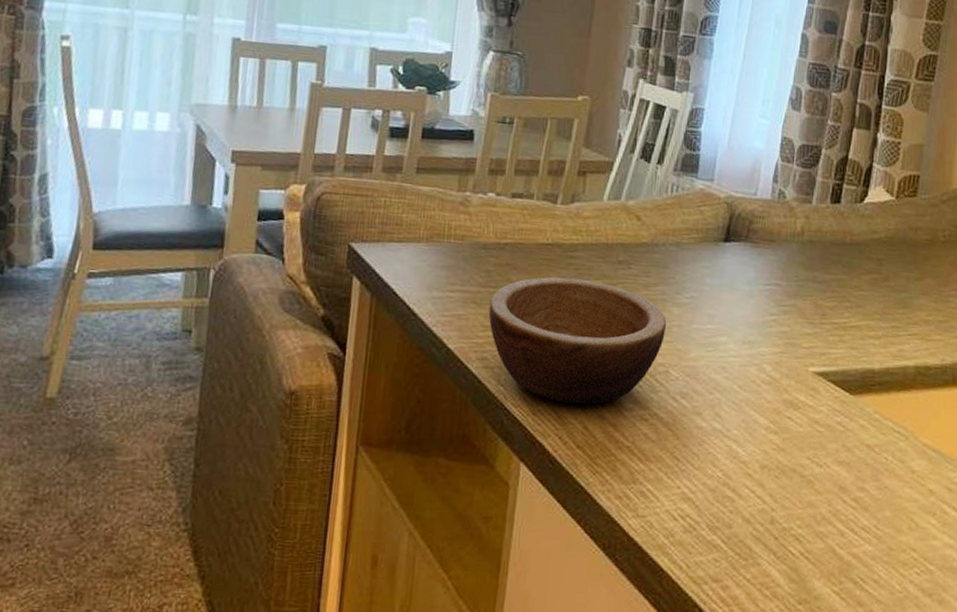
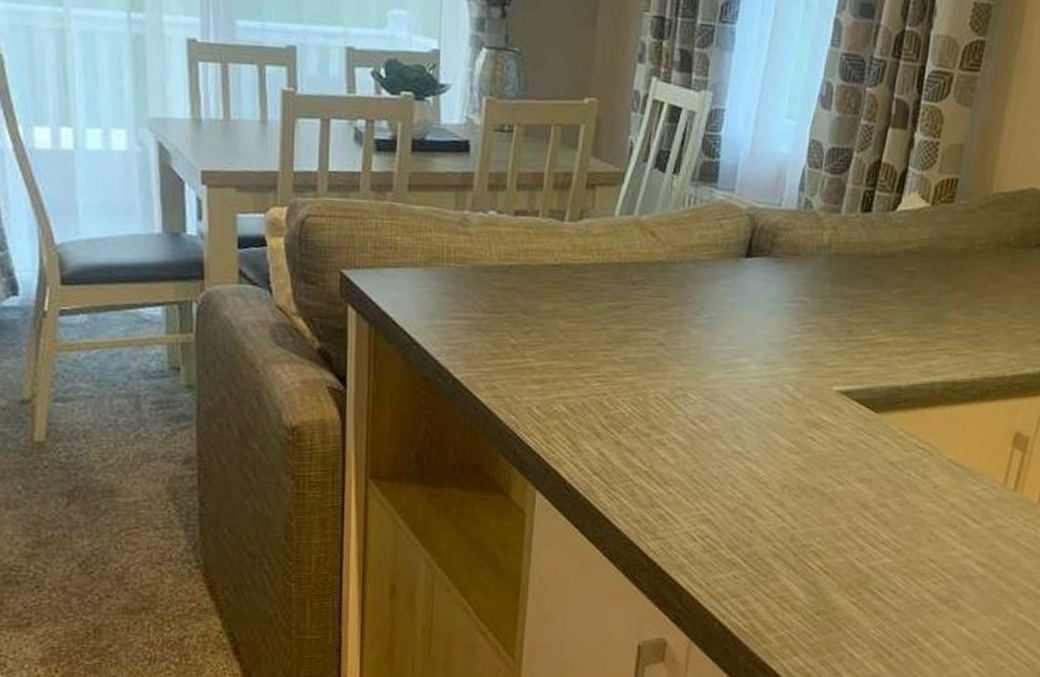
bowl: present [488,276,667,405] -> none [495,299,685,431]

